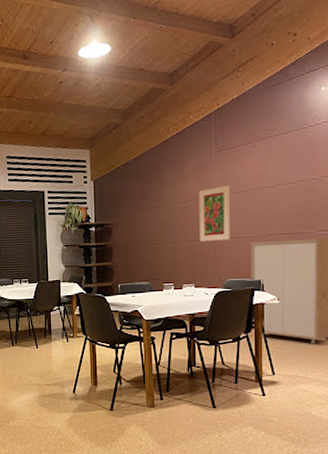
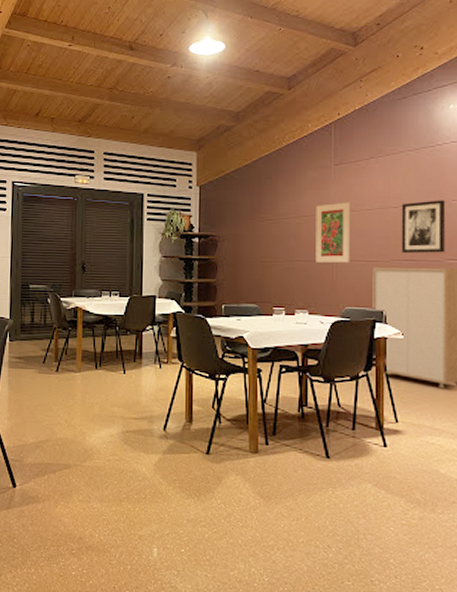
wall art: none [276,177,317,229] -> present [401,200,446,254]

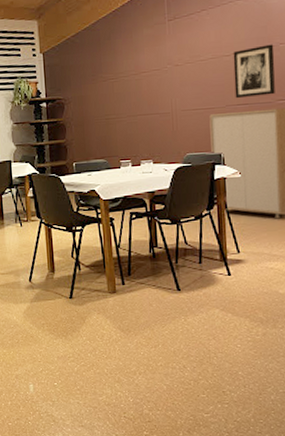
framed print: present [316,202,350,263] -> none [153,55,188,115]

